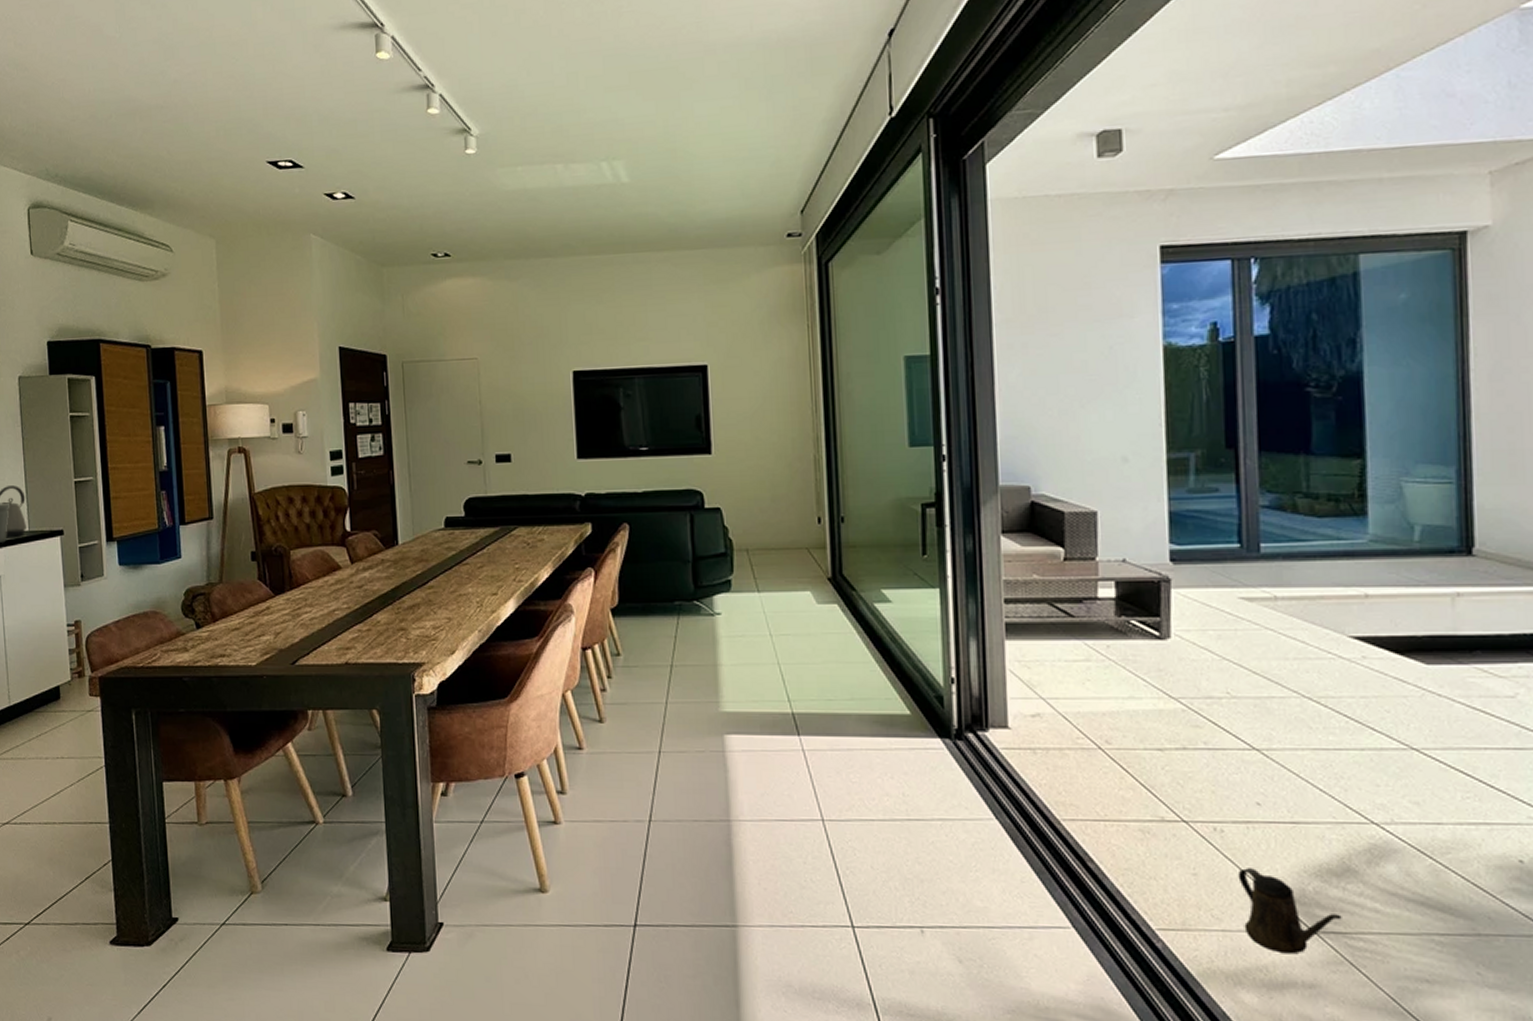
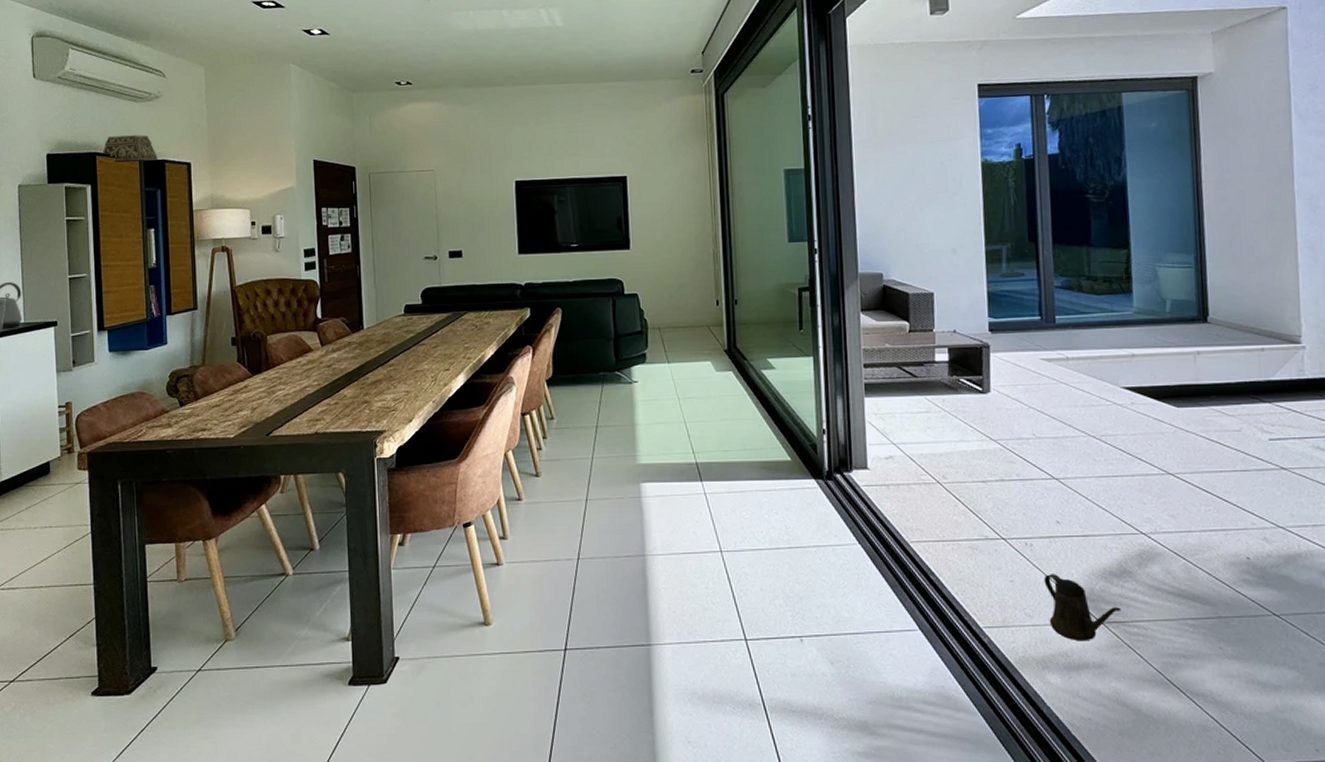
decorative box: none [105,318,168,351] -> present [101,135,159,162]

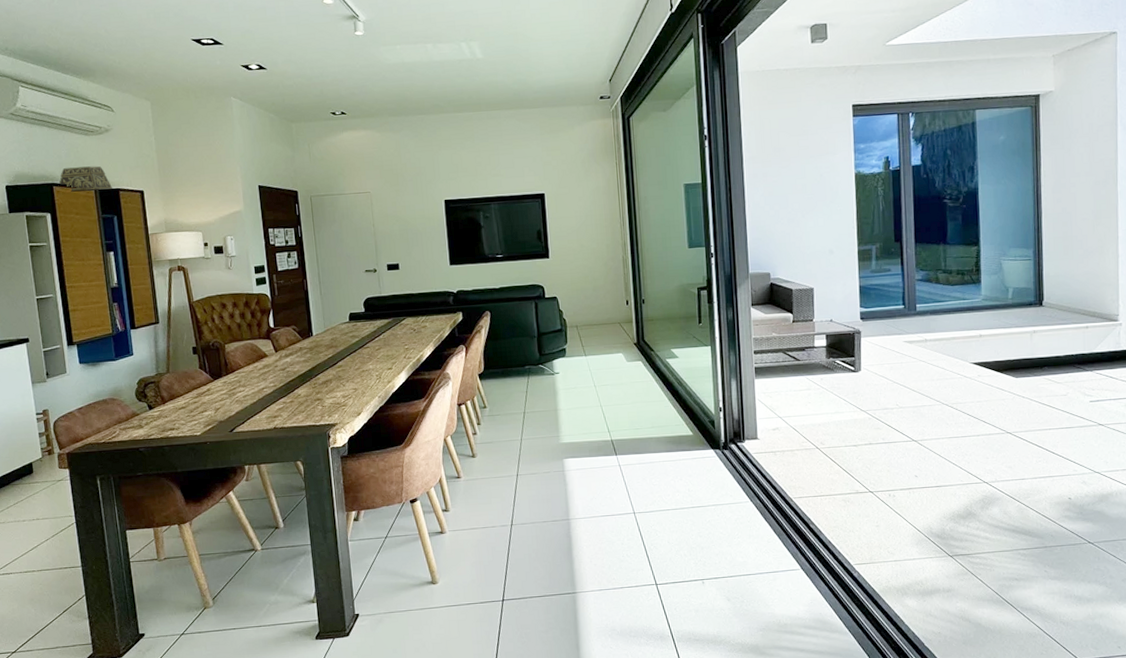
watering can: present [1043,574,1121,642] -> none [904,518,967,572]

